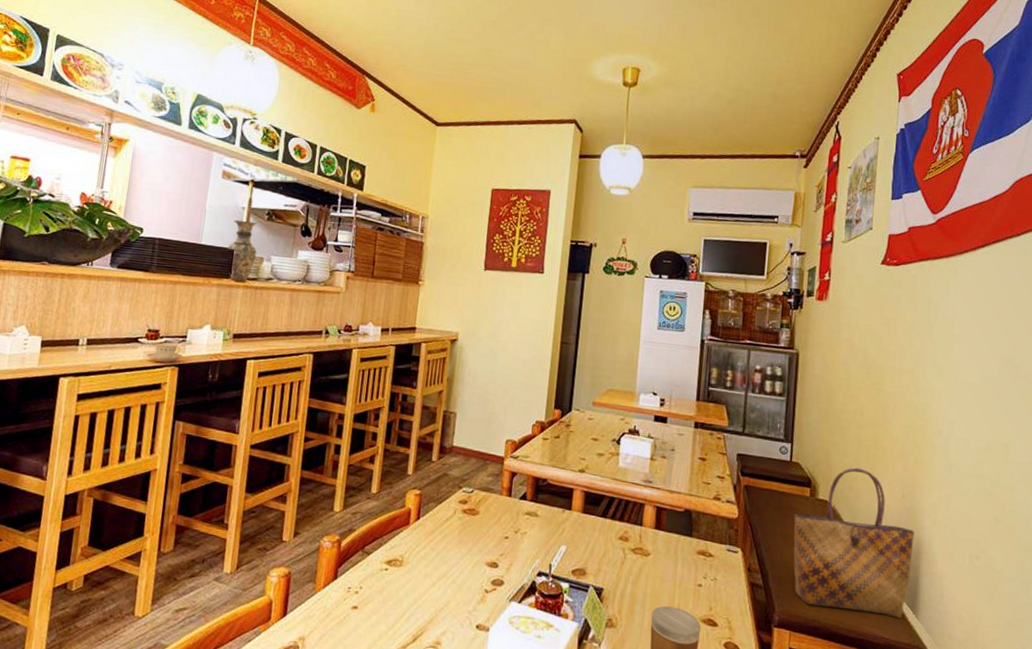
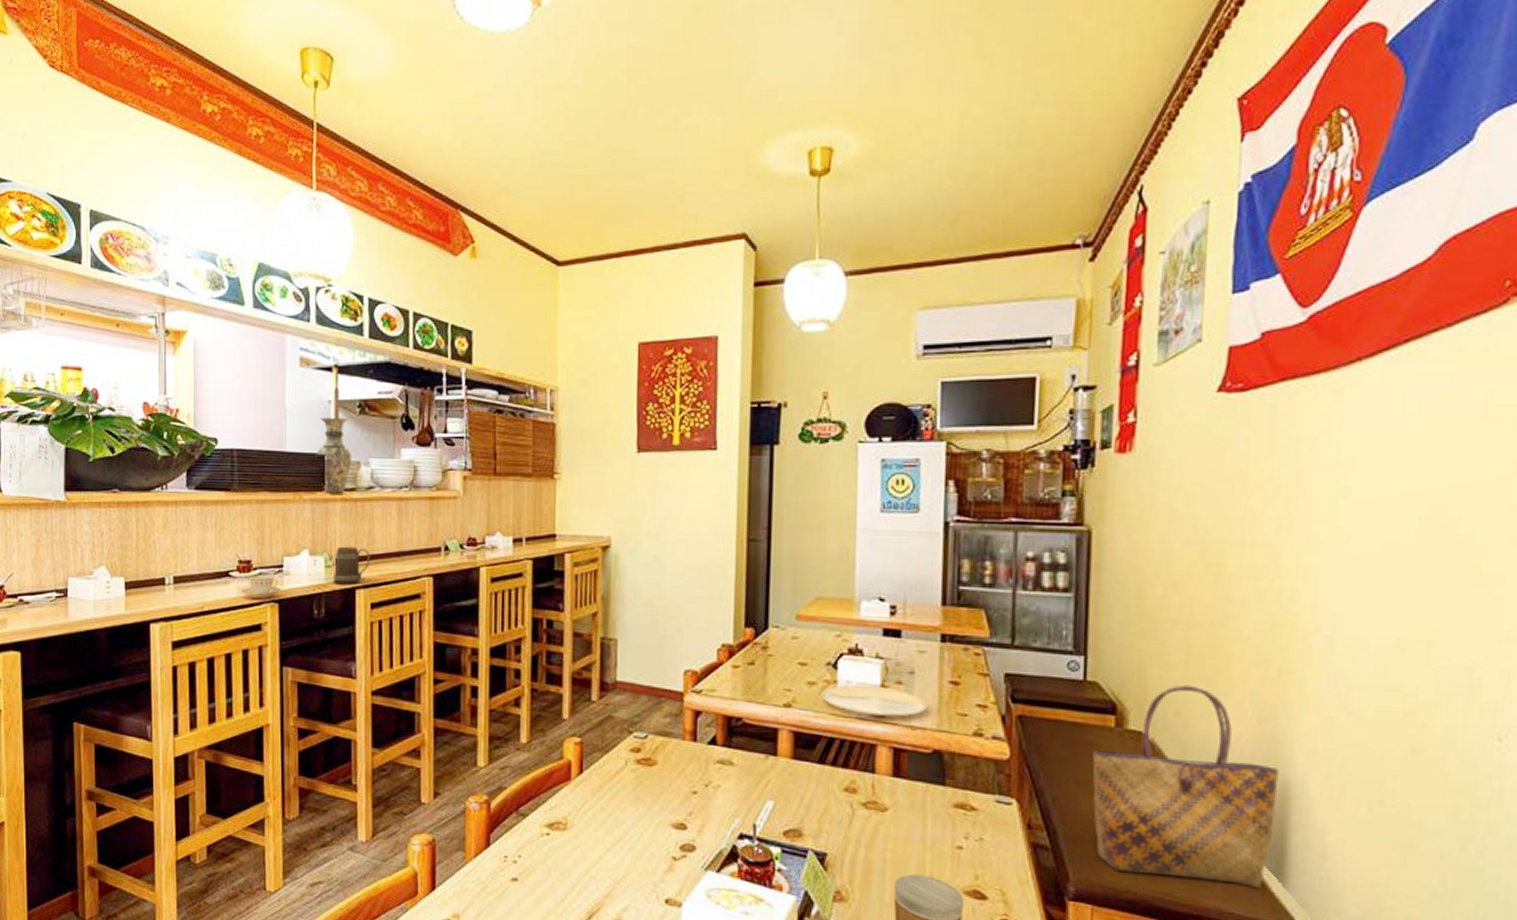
beer mug: none [228,324,263,356] -> present [333,546,370,585]
plate: none [607,457,682,483] -> present [822,685,927,717]

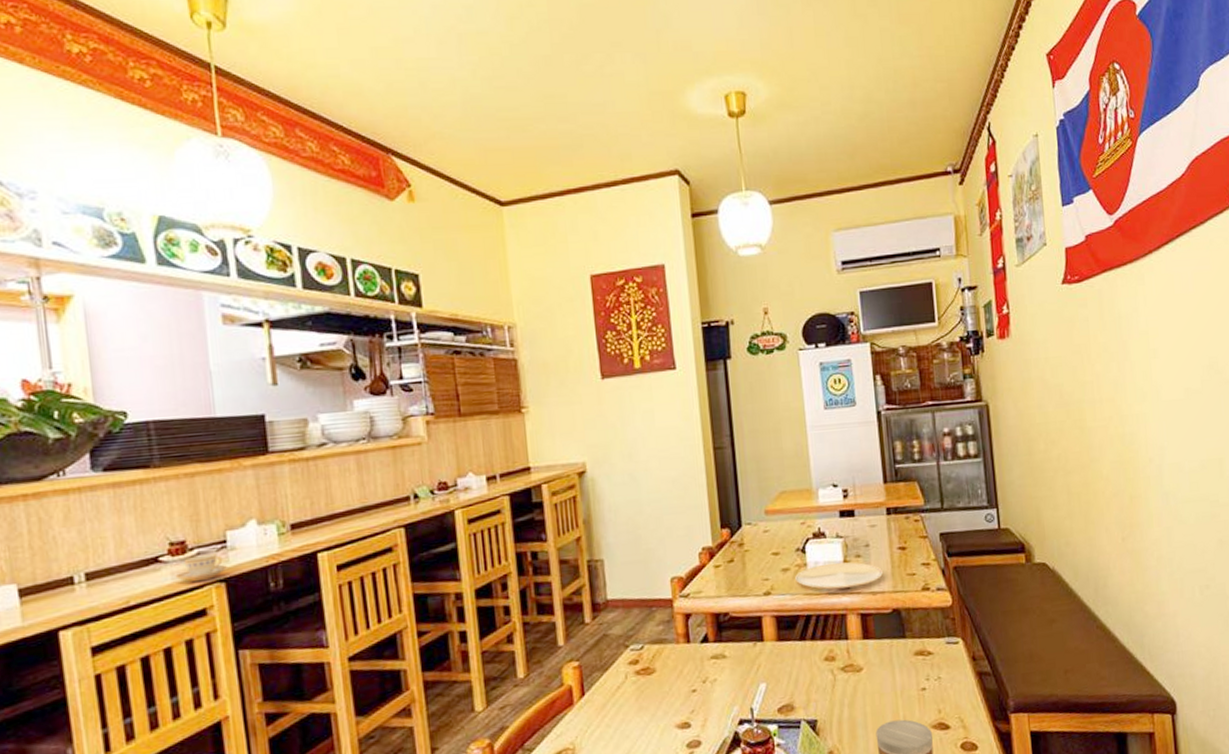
vase: present [315,417,352,495] -> none [253,374,298,458]
beer mug: present [333,546,370,585] -> none [288,508,331,551]
tote bag: present [1092,684,1279,888] -> none [1012,518,1143,681]

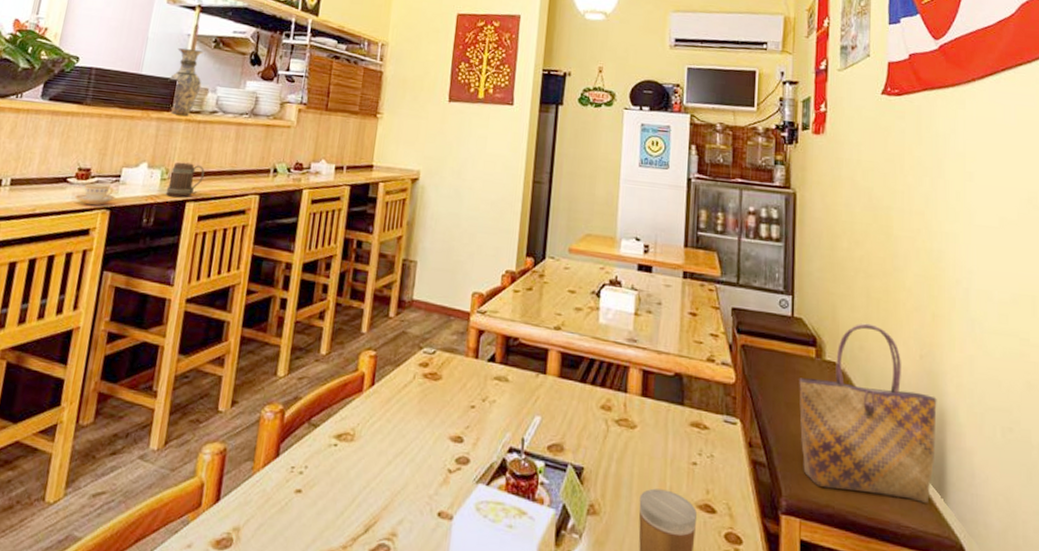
vase: none [253,374,298,458] -> present [168,47,204,117]
beer mug: none [288,508,331,551] -> present [166,162,205,198]
plate: present [795,562,883,589] -> none [586,312,671,342]
tote bag: none [1012,518,1143,681] -> present [799,323,937,503]

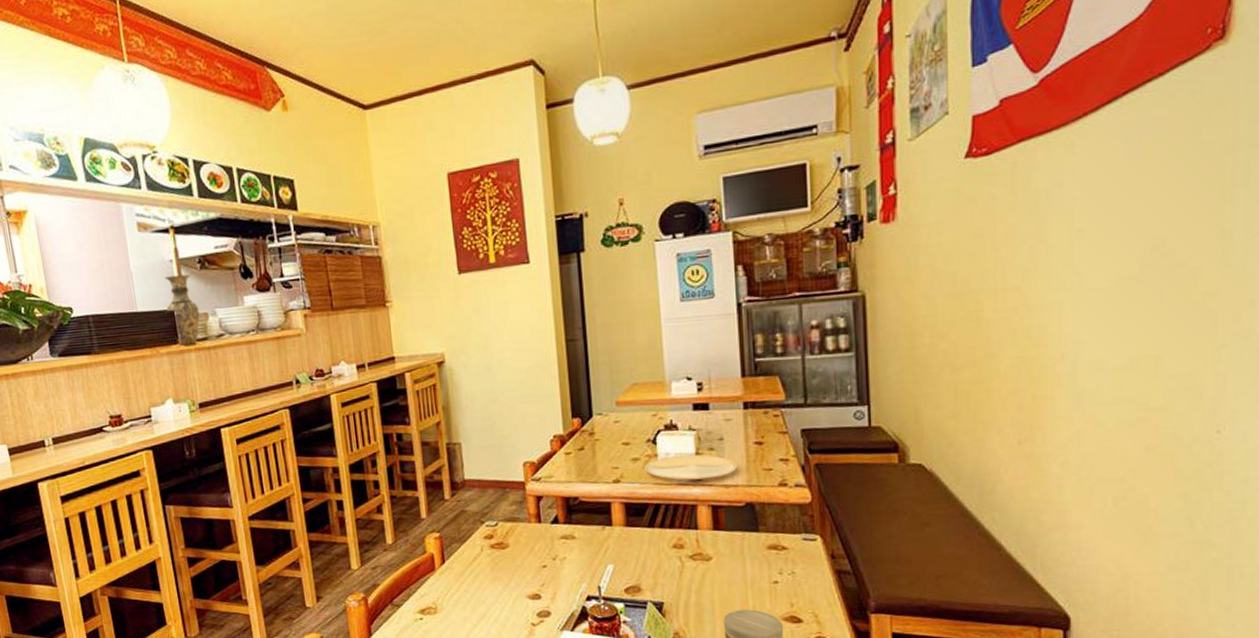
teacup: present [74,183,116,206] -> none [115,426,154,449]
beer mug: present [166,162,205,198] -> none [197,390,230,426]
plate: none [586,312,671,342] -> present [645,454,737,480]
tote bag: present [799,323,937,503] -> none [881,418,1038,584]

